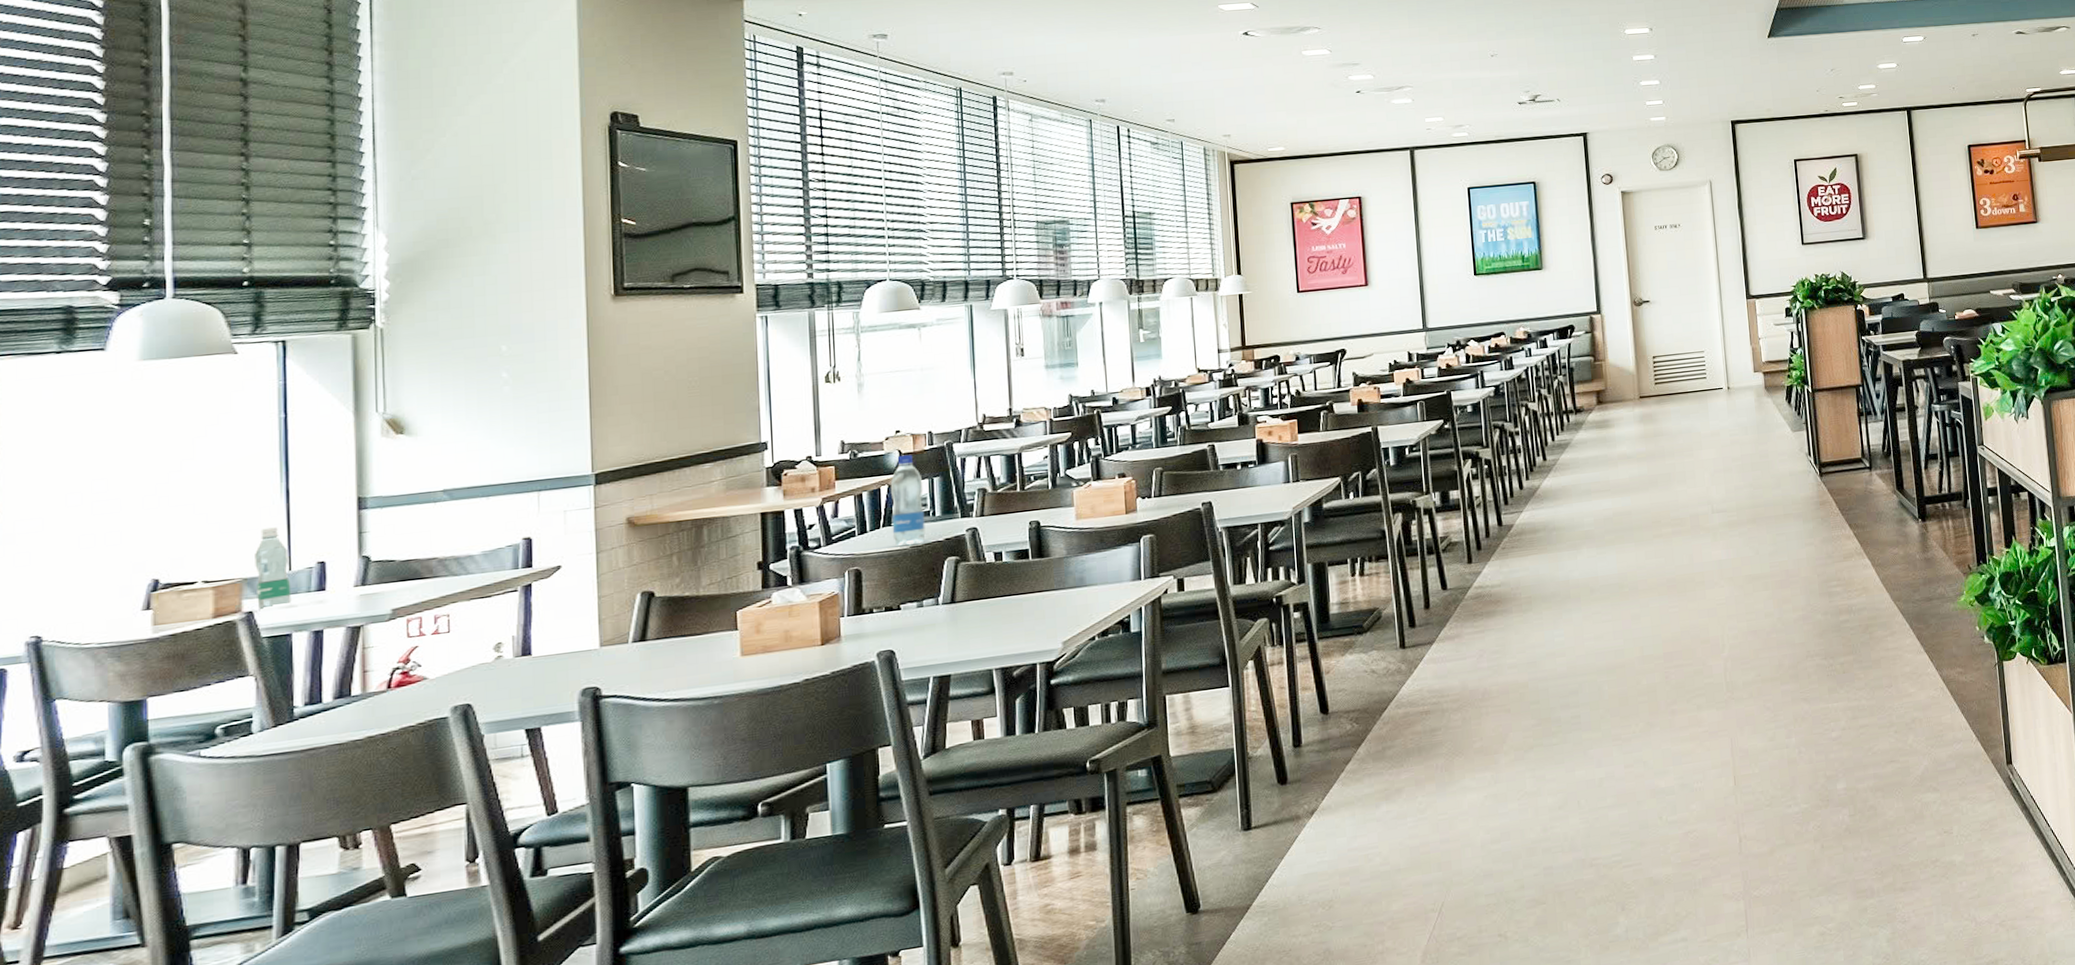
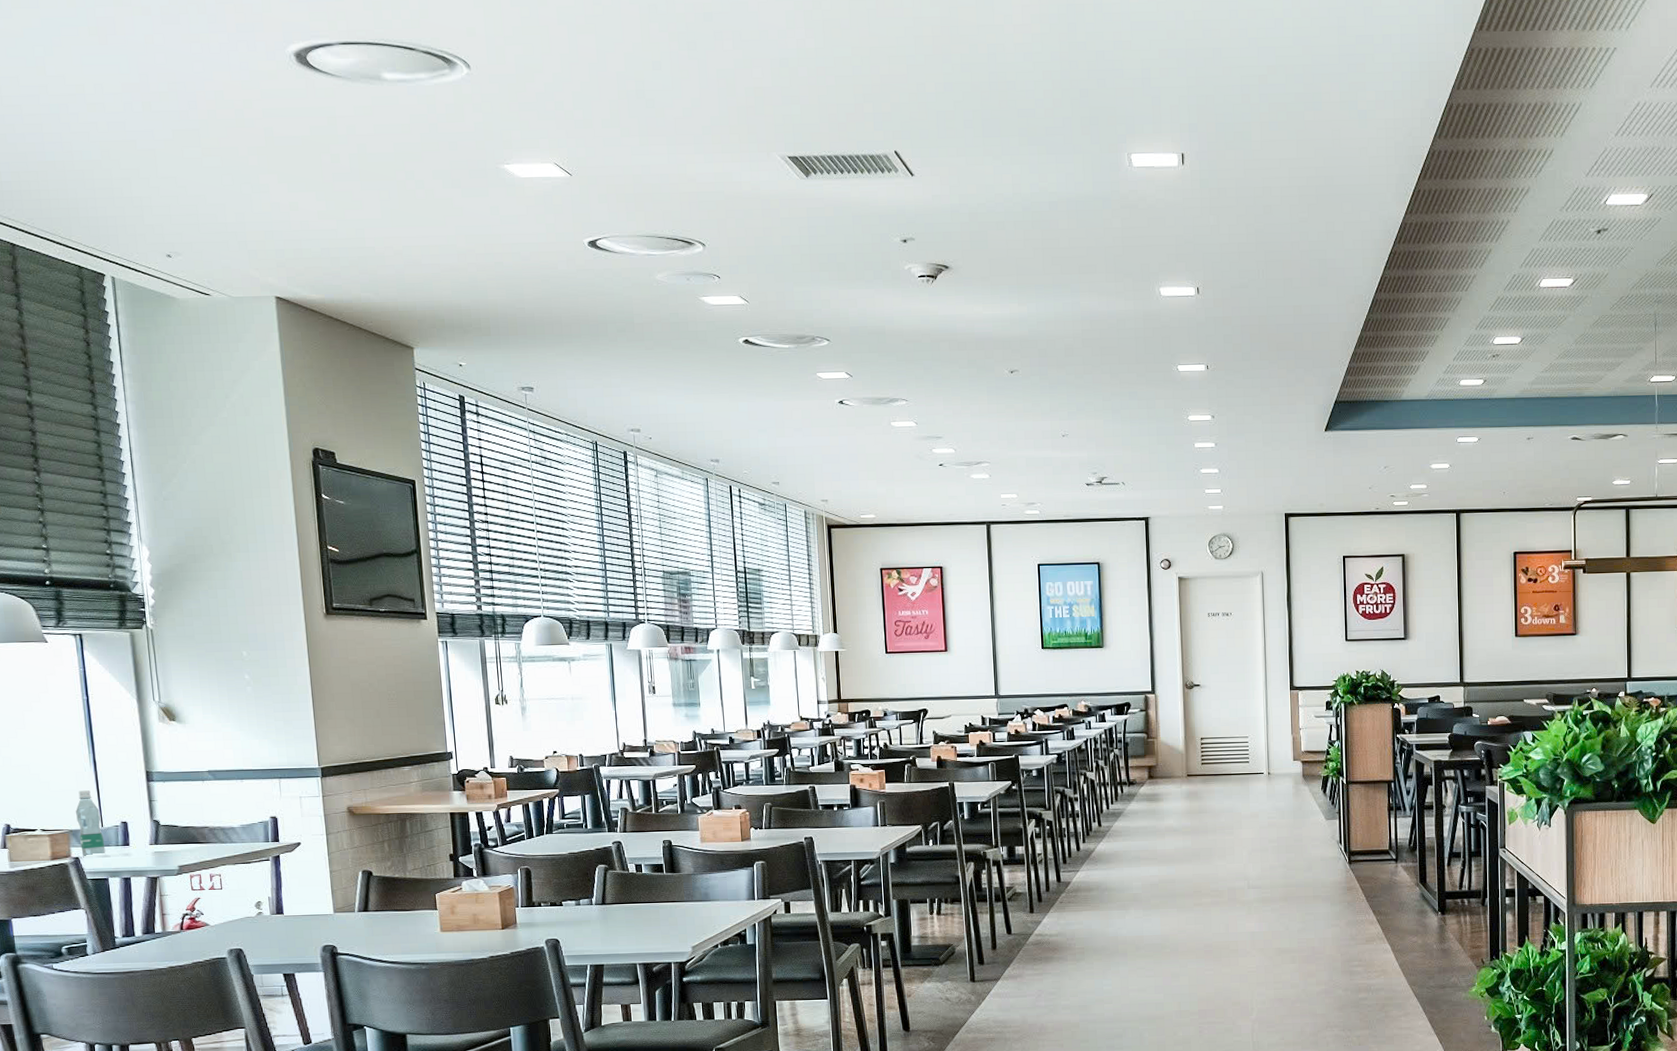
bottle: present [890,454,926,546] -> none [550,773,580,852]

